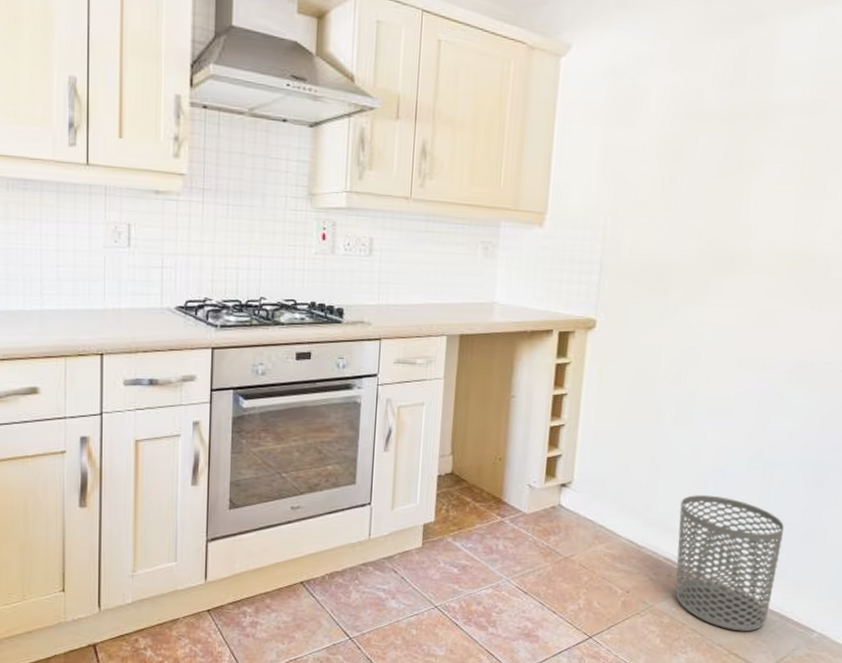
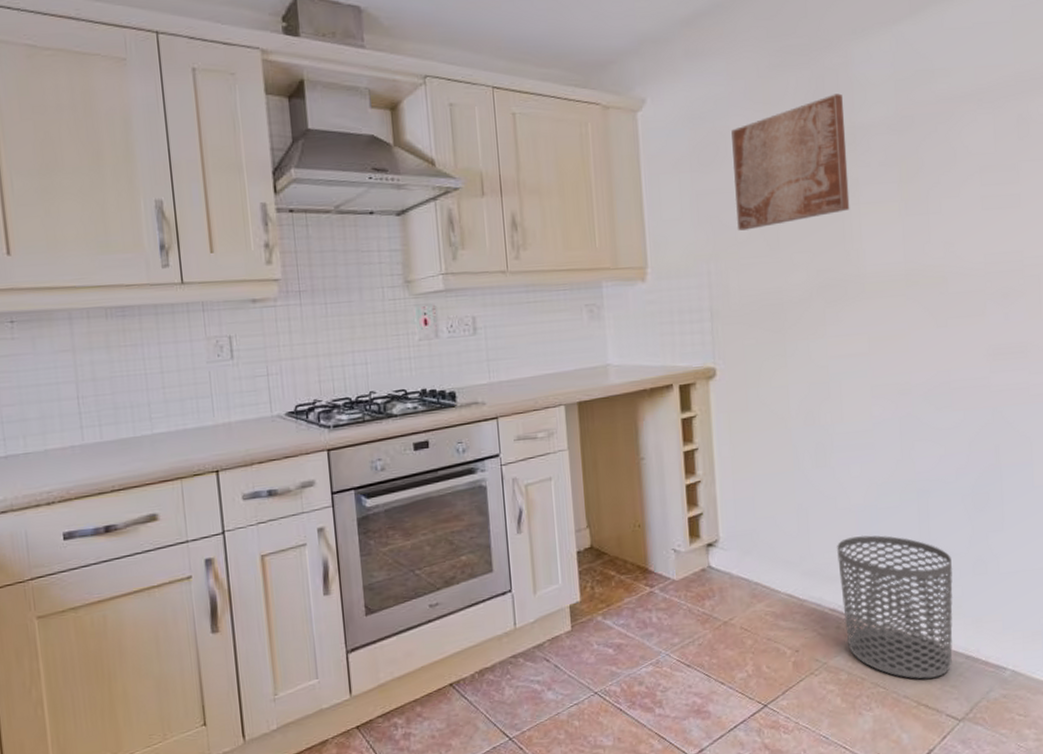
wall art: none [640,67,763,191] -> present [731,93,850,231]

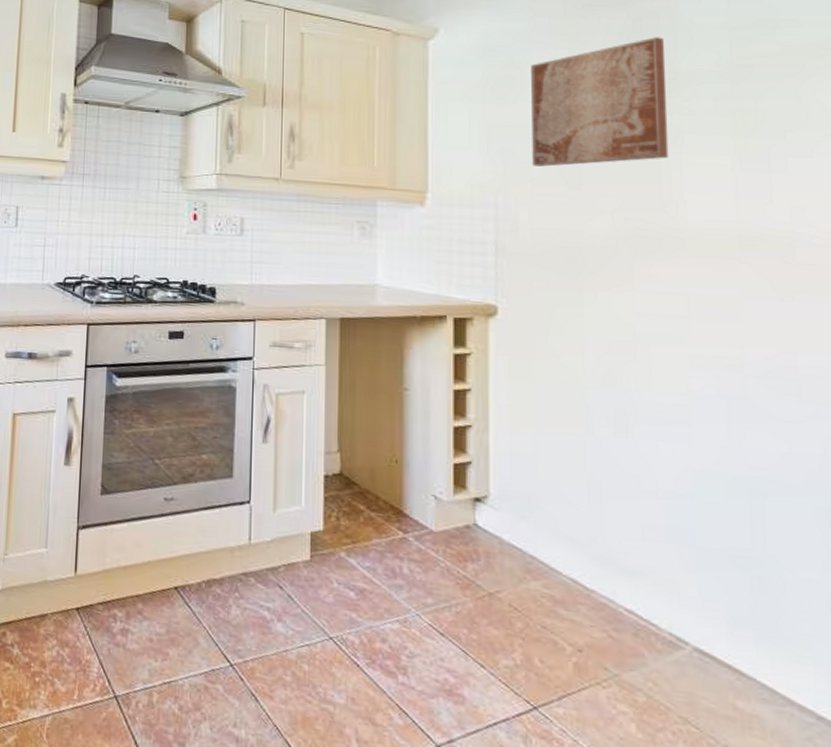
waste bin: present [837,535,953,679] -> none [638,527,799,734]

